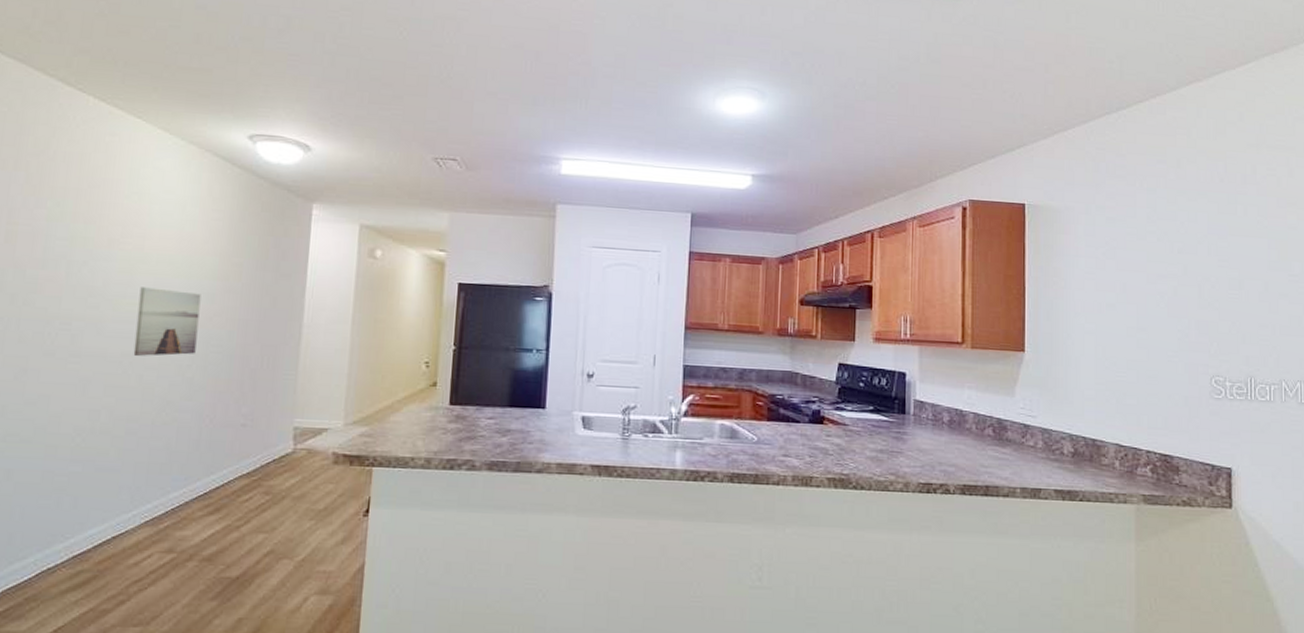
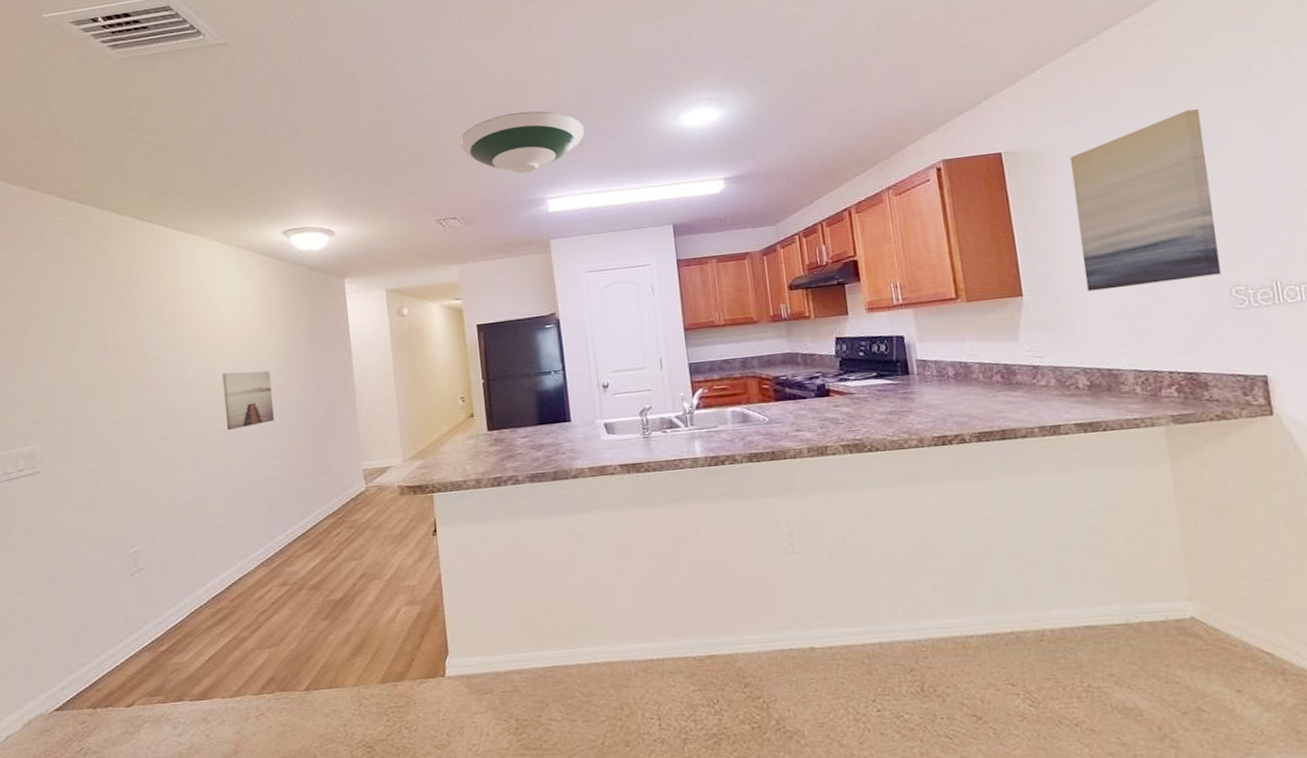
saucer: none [474,57,614,127] -> present [459,111,584,174]
wall art: none [1084,197,1206,362] -> present [1069,109,1221,292]

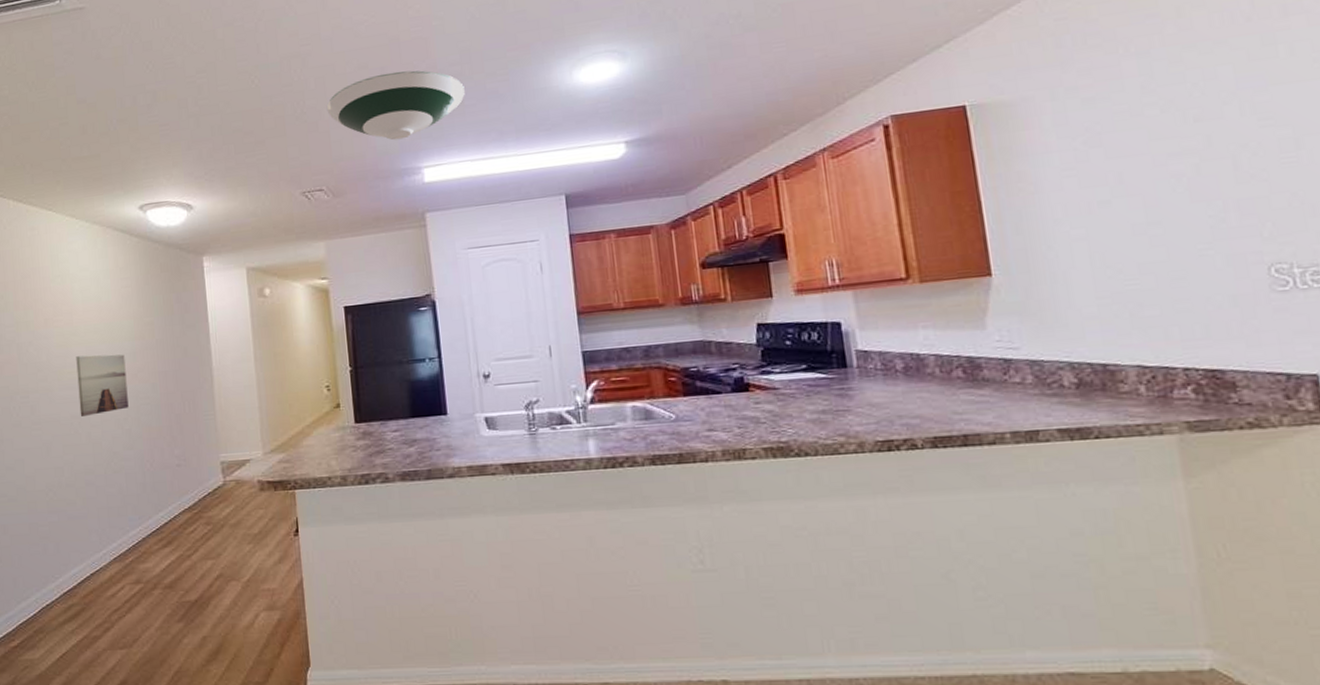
wall art: present [1069,109,1221,292] -> none [1054,47,1256,271]

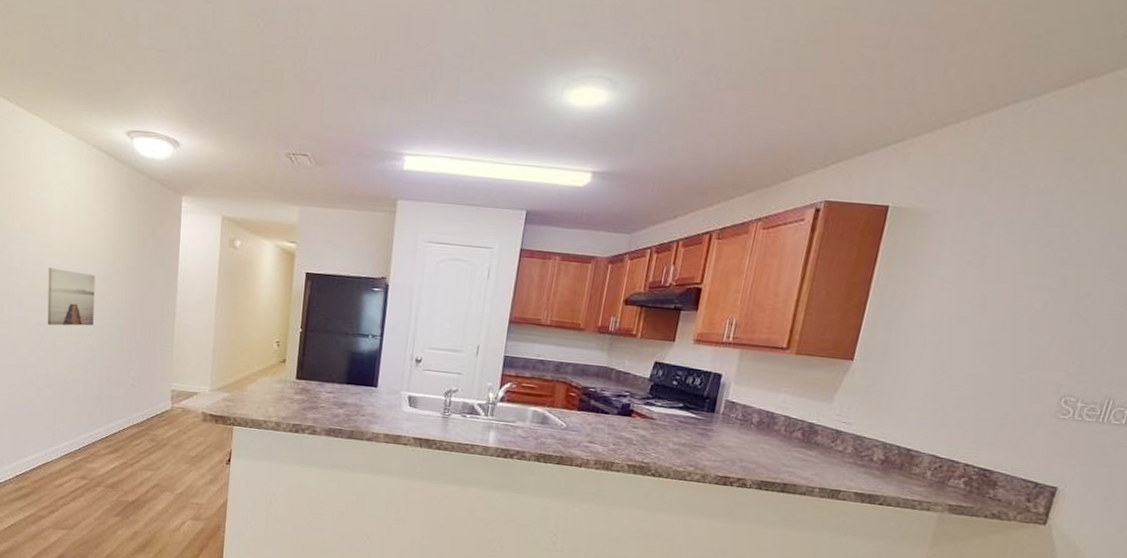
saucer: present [326,70,465,141] -> none [325,48,461,122]

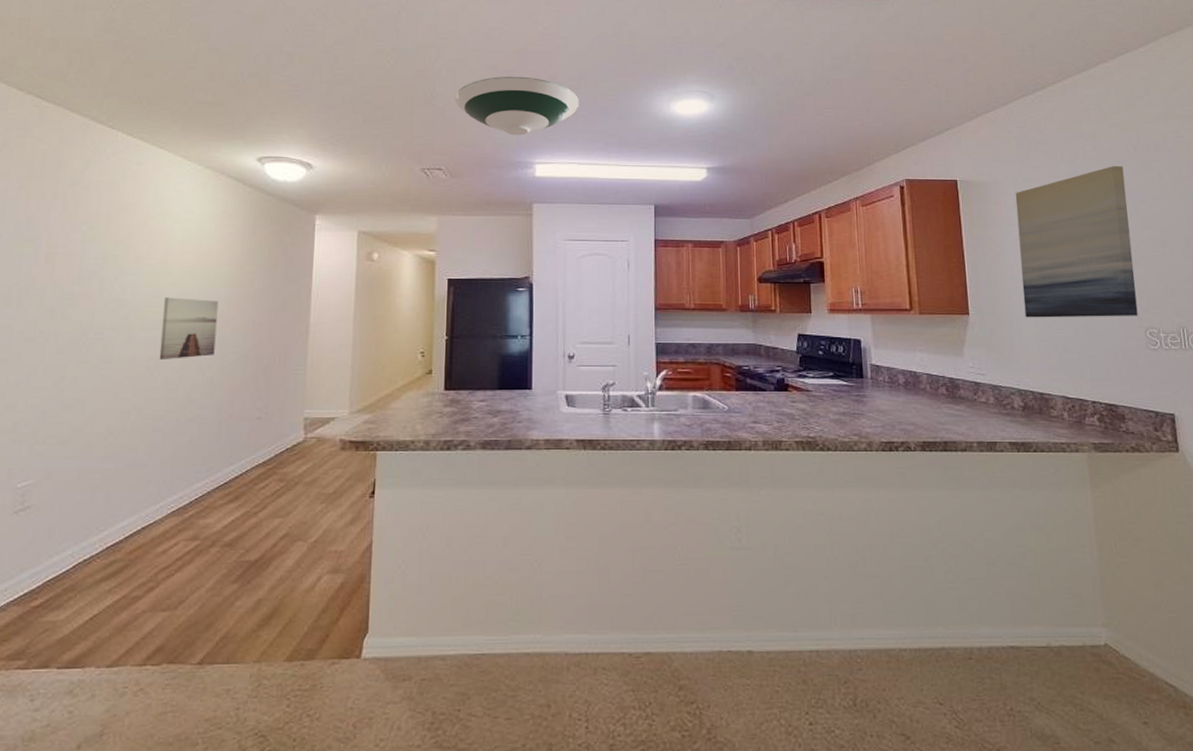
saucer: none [325,48,461,122] -> present [454,76,579,136]
wall art: none [919,201,1115,381] -> present [1015,166,1138,318]

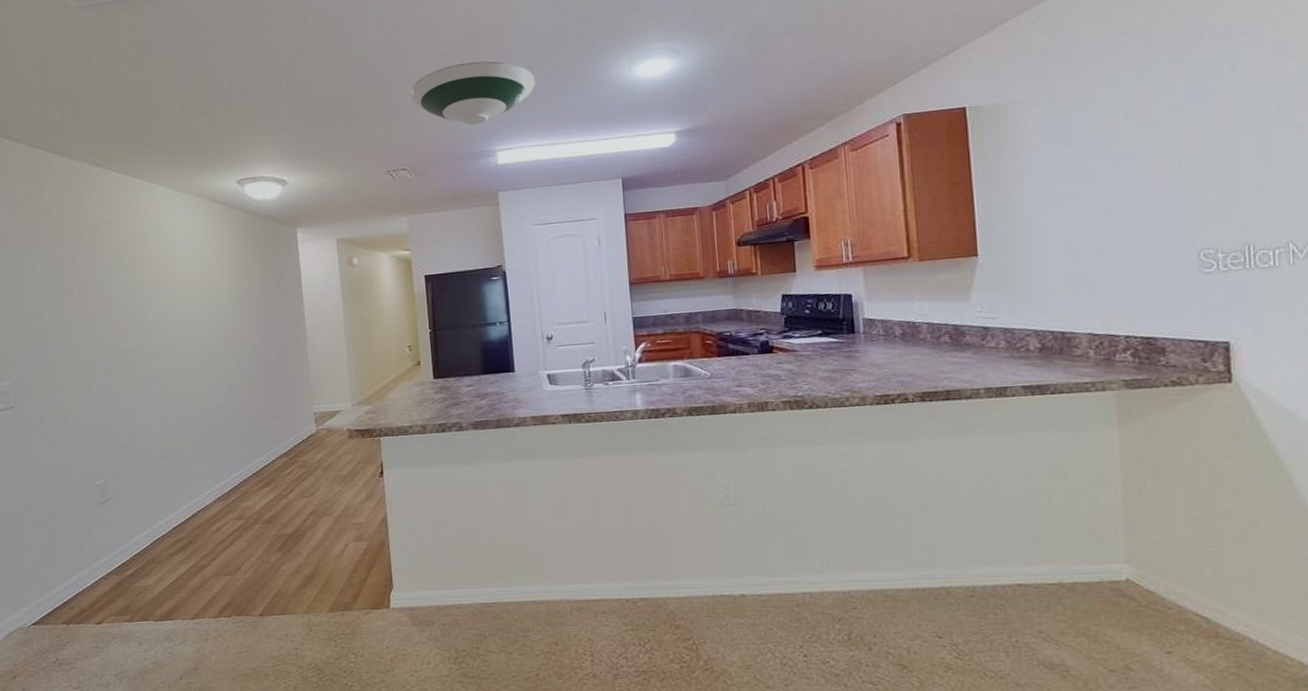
wall art: present [159,297,219,359] -> none [180,316,230,372]
wall art: present [1015,166,1138,318] -> none [1038,62,1190,253]

